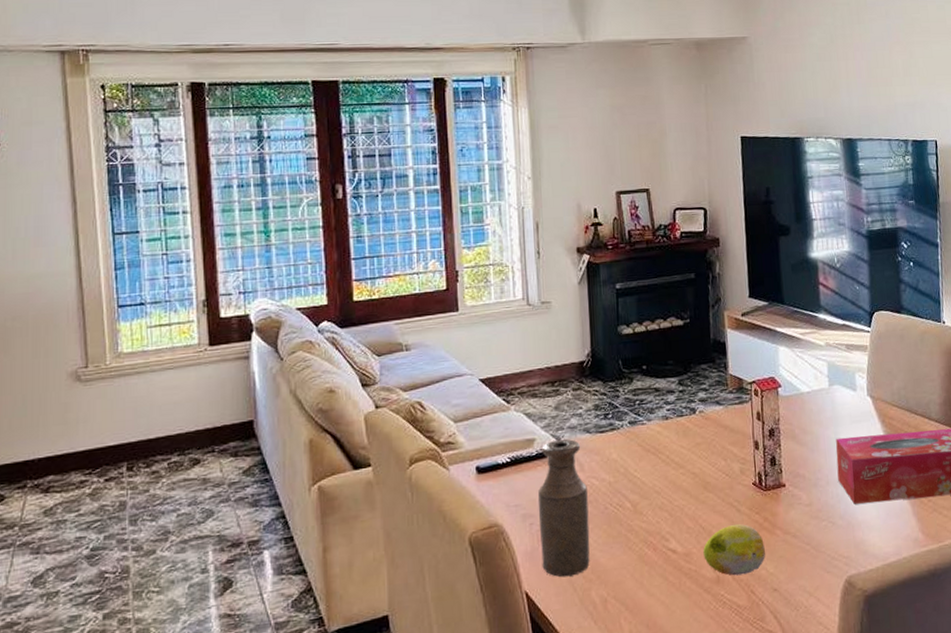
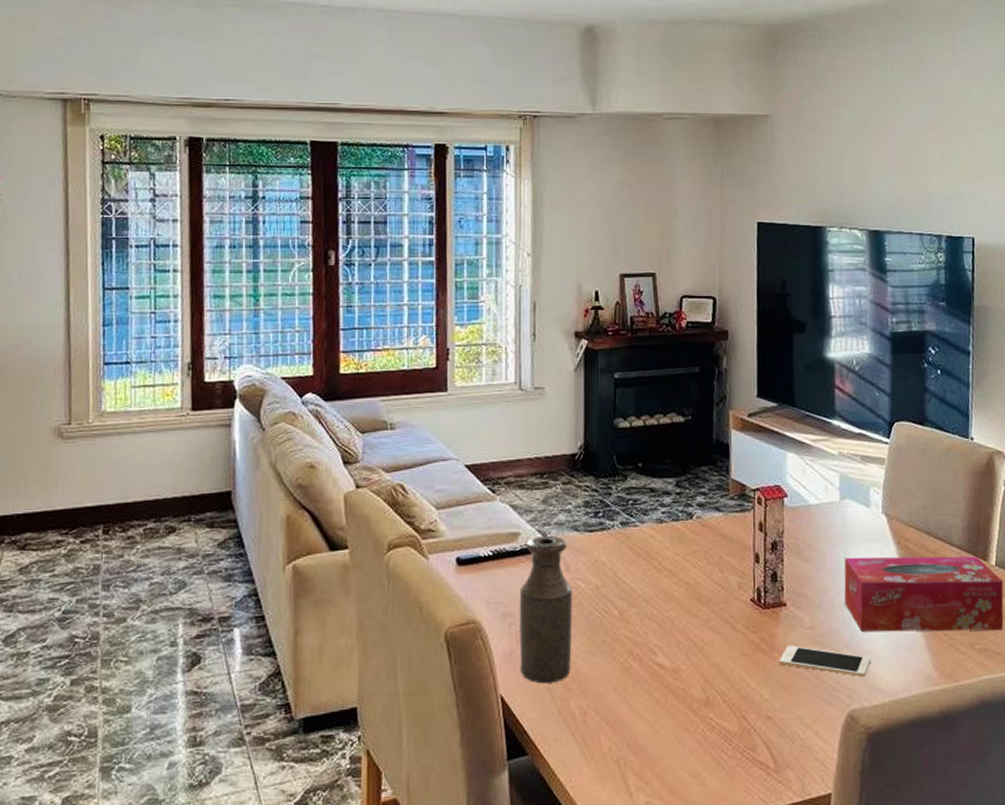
fruit: present [703,523,766,576] -> none [693,642,761,699]
cell phone: none [781,522,864,546] -> present [779,645,871,677]

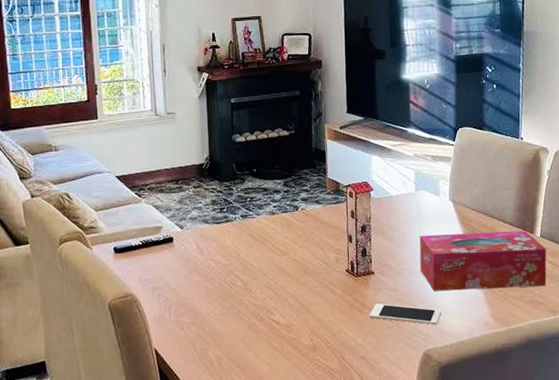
bottle: present [519,535,572,684] -> none [164,227,208,339]

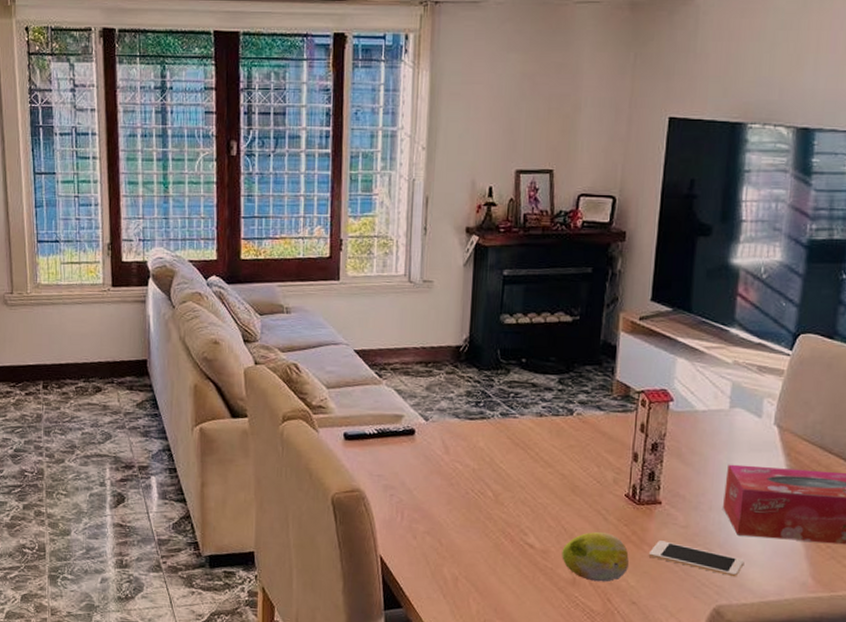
fruit: none [302,302,356,345] -> present [562,531,630,582]

